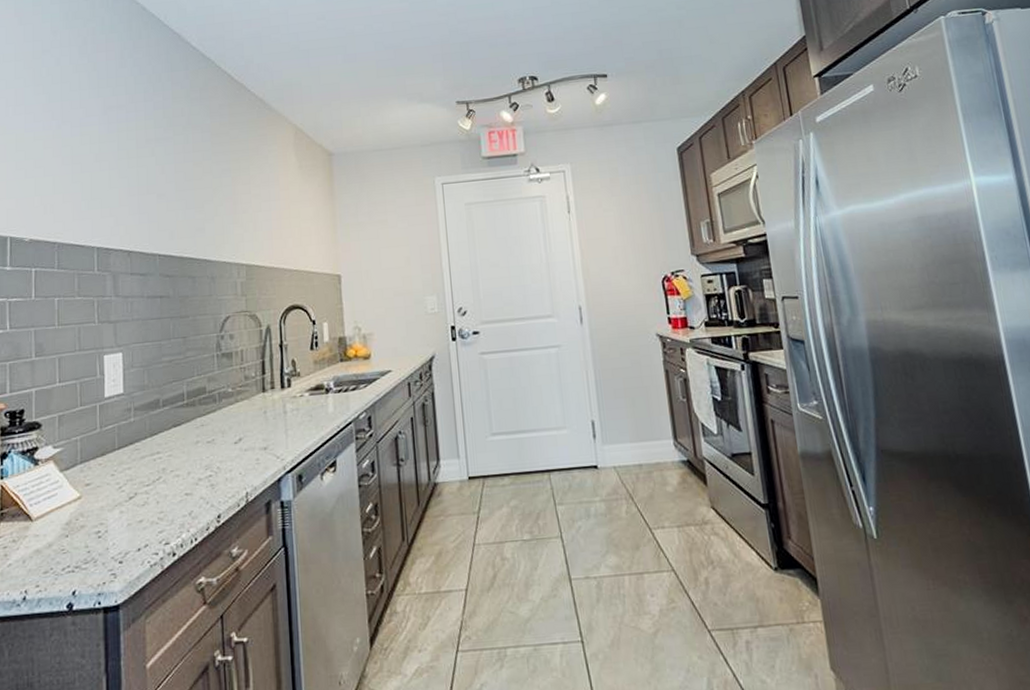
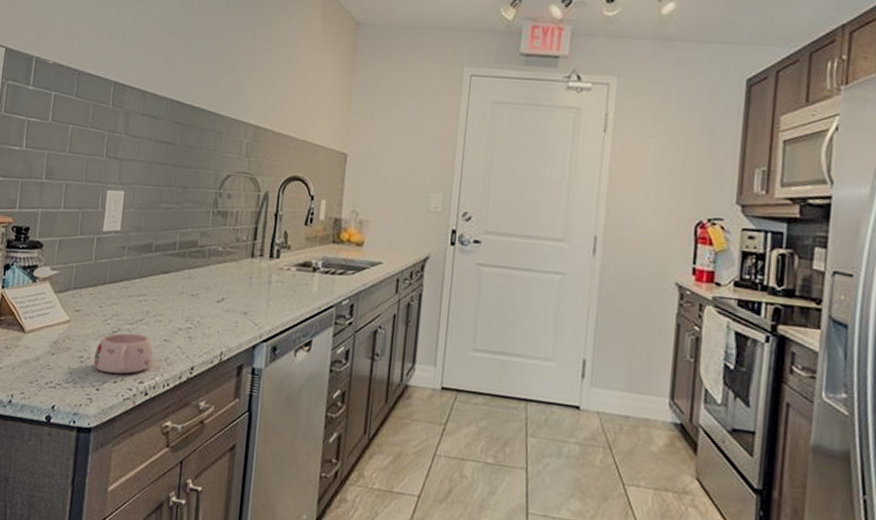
mug: none [113,493,176,543] -> present [94,333,153,374]

